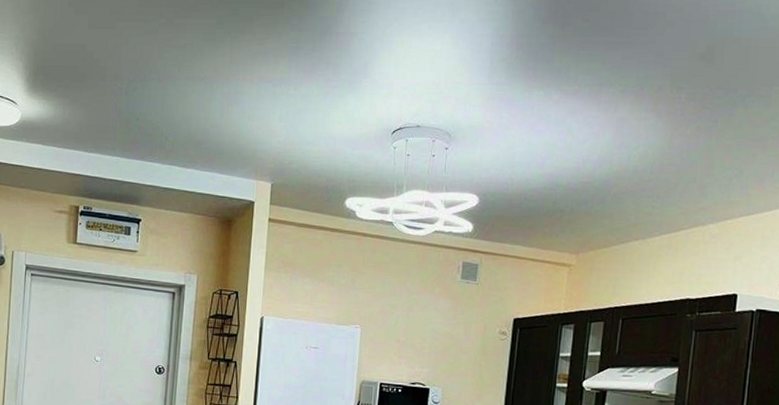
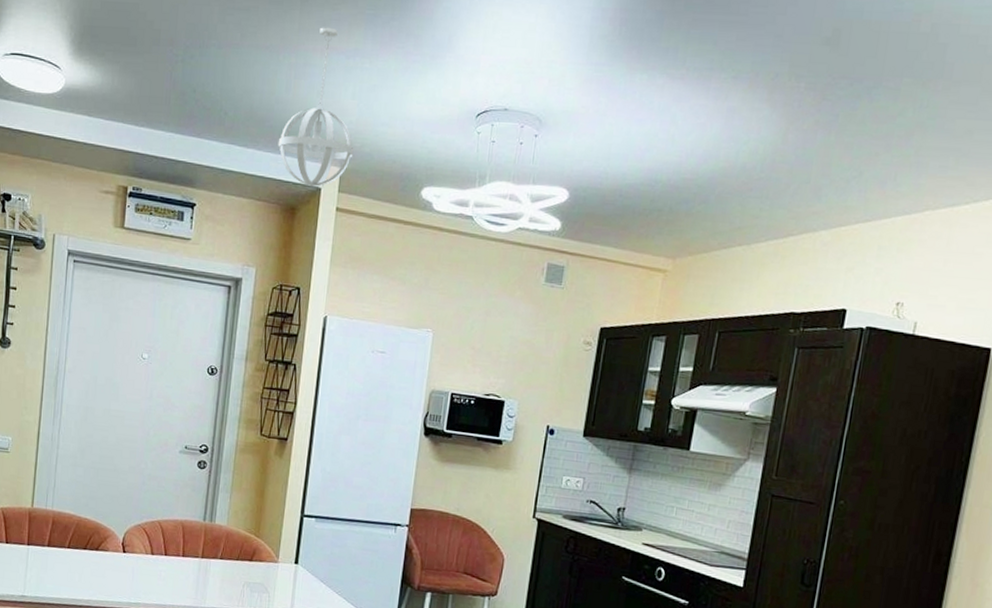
pendant light: none [214,59,283,201] -> present [277,27,354,187]

